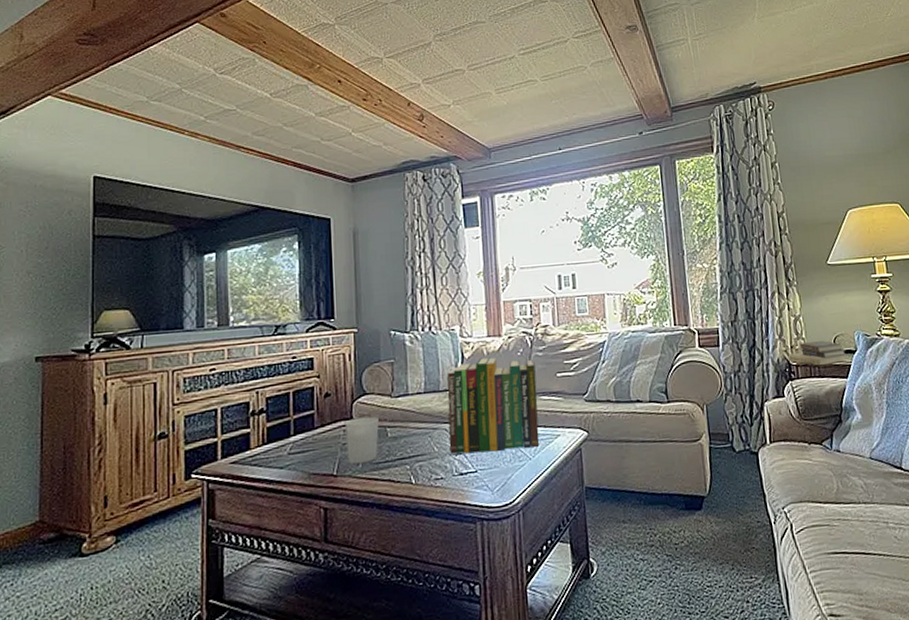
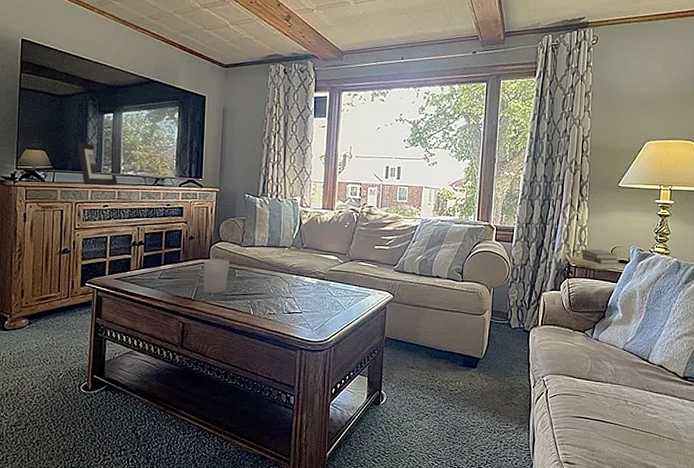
picture frame: none [171,293,227,347] -> present [77,142,118,186]
books: present [447,357,540,454] -> none [282,225,358,302]

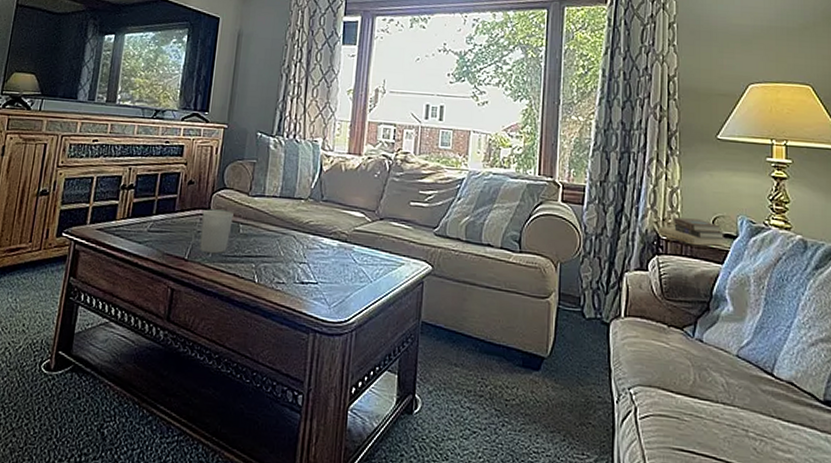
picture frame: present [77,142,118,186] -> none [71,66,112,117]

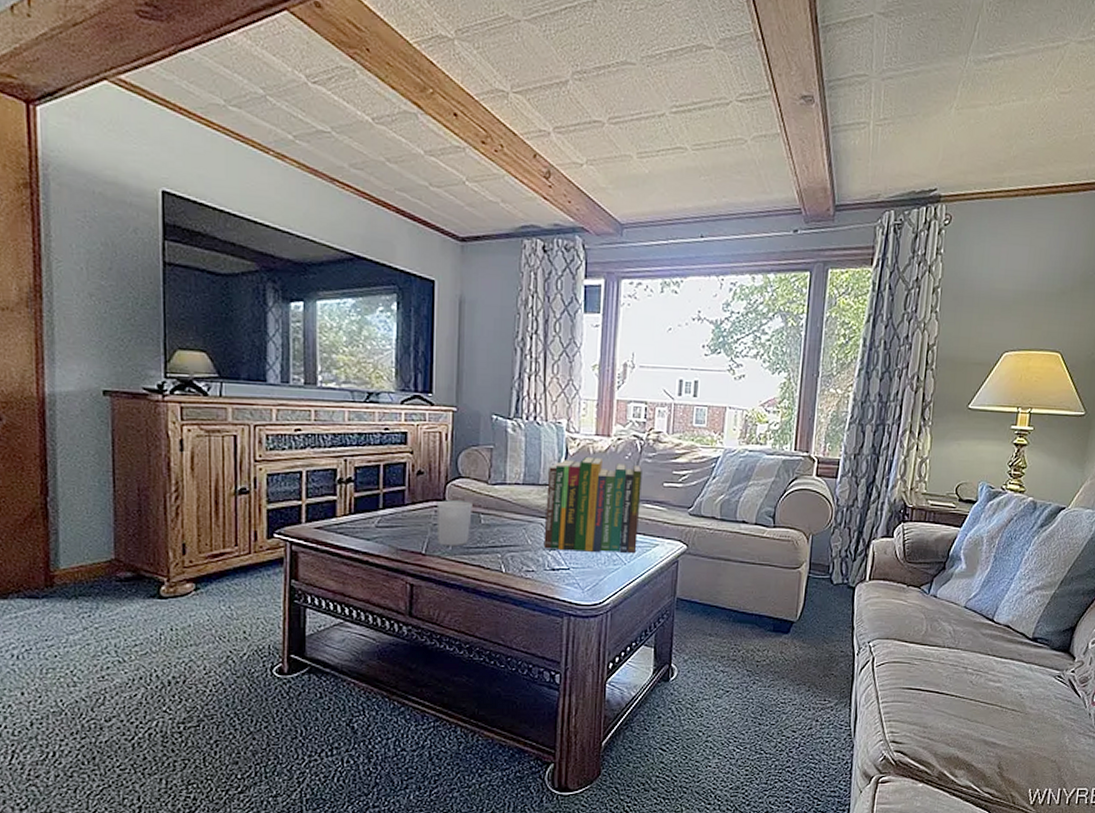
books: none [294,173,390,272] -> present [543,456,642,554]
books: present [657,217,724,247] -> none [905,486,965,512]

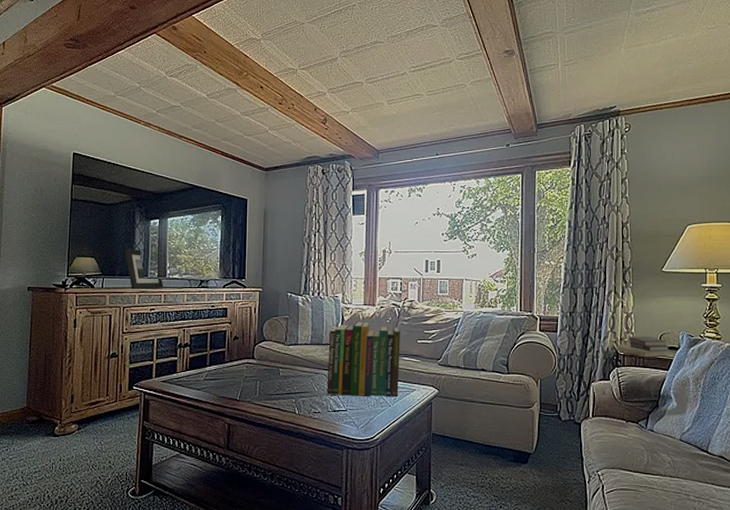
picture frame: none [253,341,314,402] -> present [125,248,164,290]
candle holder: present [436,500,472,547] -> none [247,358,274,394]
books: none [905,486,965,512] -> present [616,337,669,358]

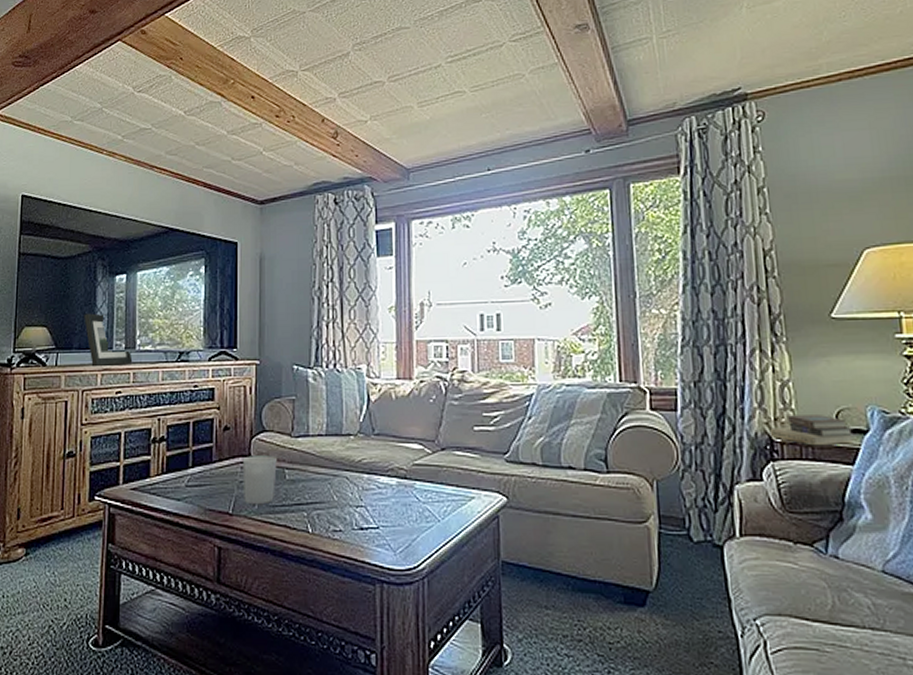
candle holder: none [247,358,274,394] -> present [242,455,277,505]
books: present [327,321,400,398] -> none [349,402,451,509]

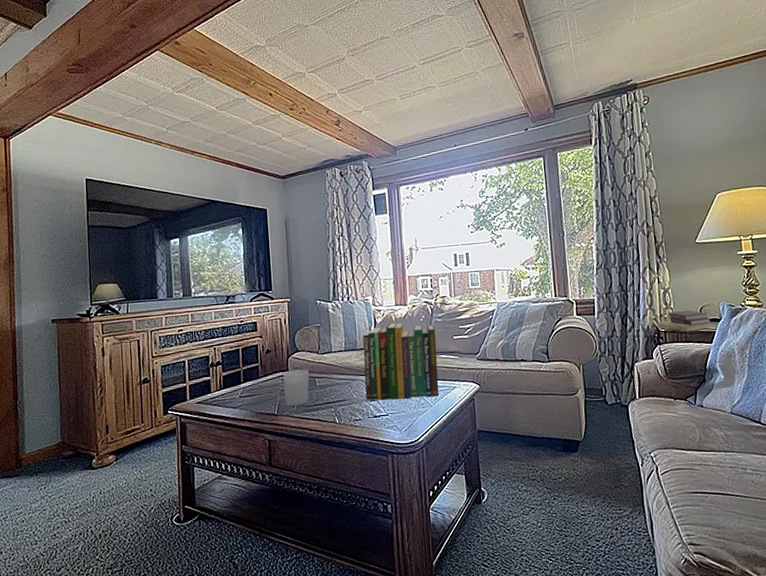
picture frame: present [84,313,133,367] -> none [147,270,190,313]
books: none [349,402,451,509] -> present [363,322,440,401]

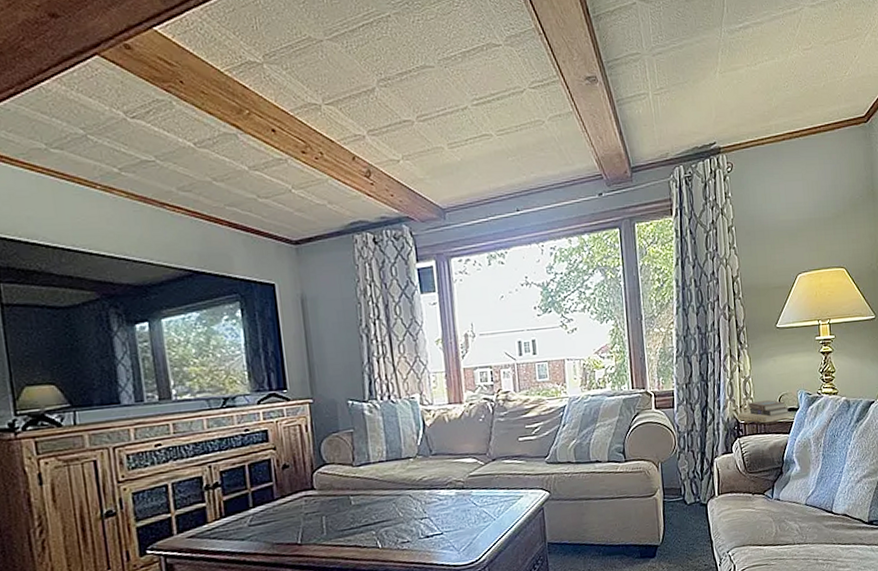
candle holder: present [282,369,309,407] -> none [306,485,342,533]
books: present [363,322,440,401] -> none [409,424,504,519]

